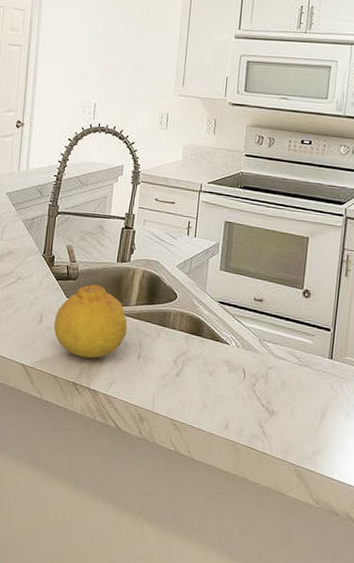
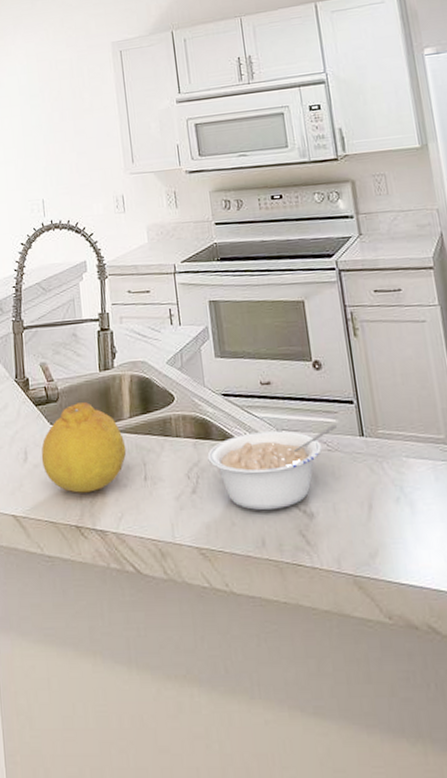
legume: none [195,337,311,403] -> present [207,424,337,511]

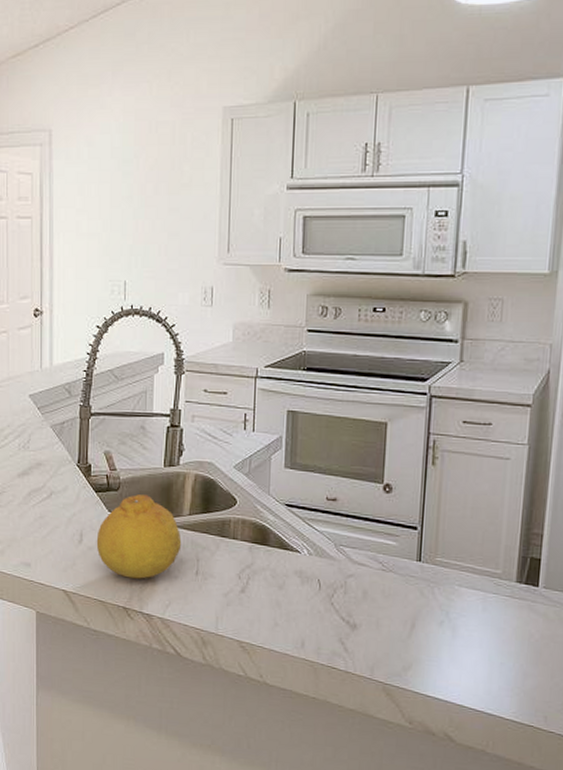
legume: present [207,424,337,511] -> none [261,544,395,617]

